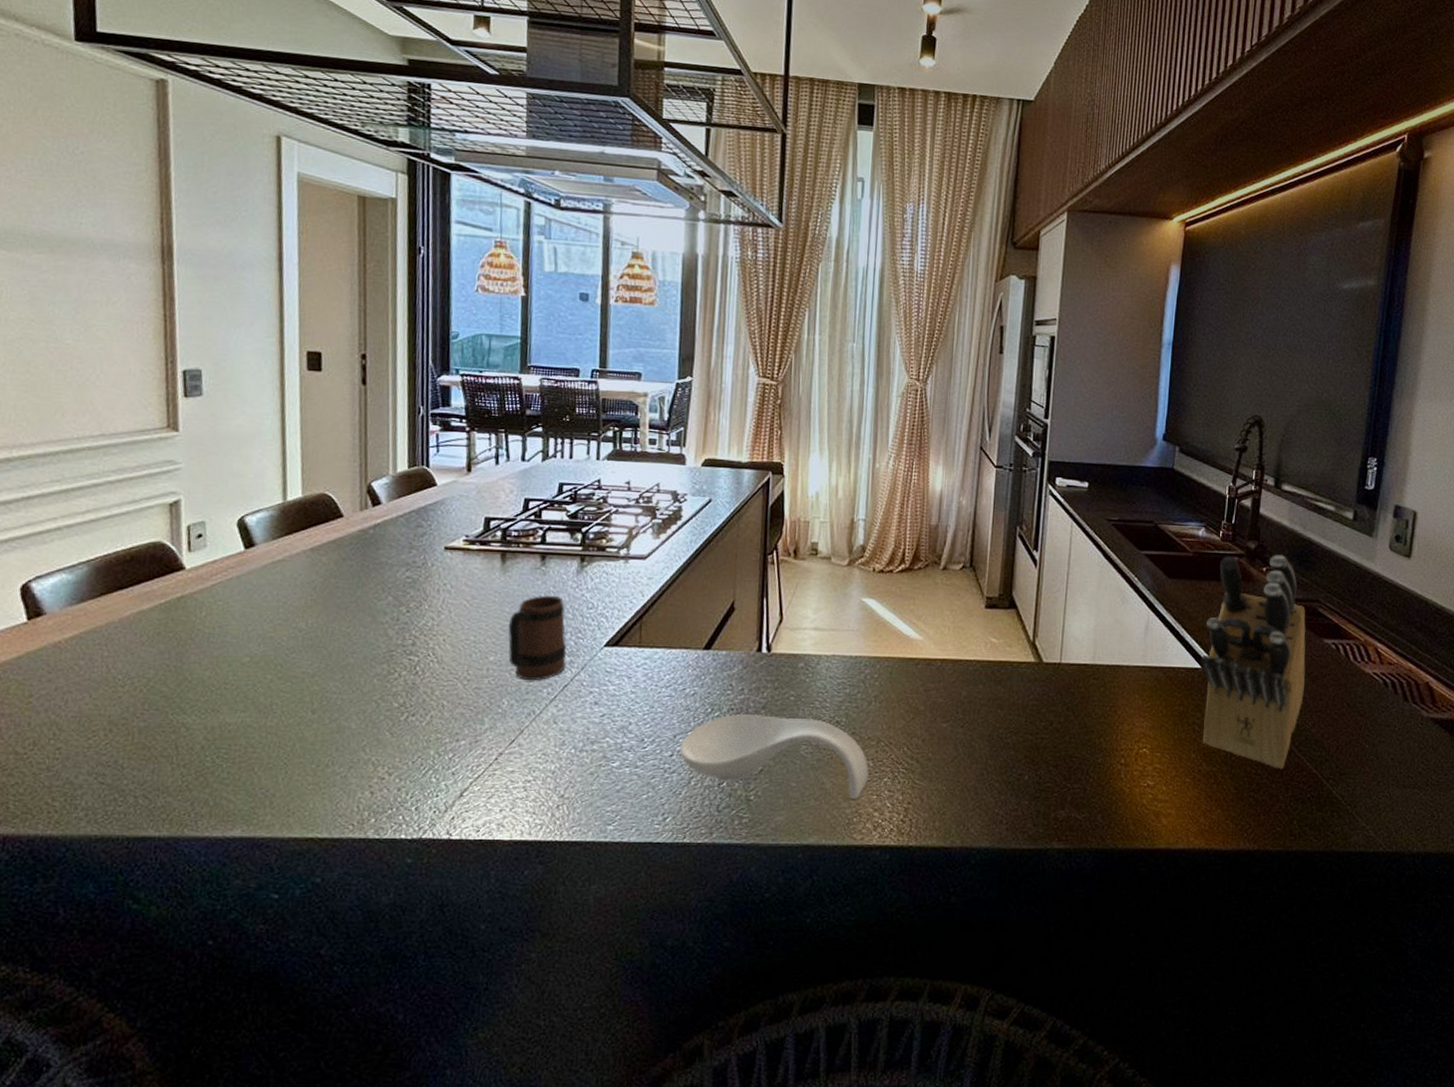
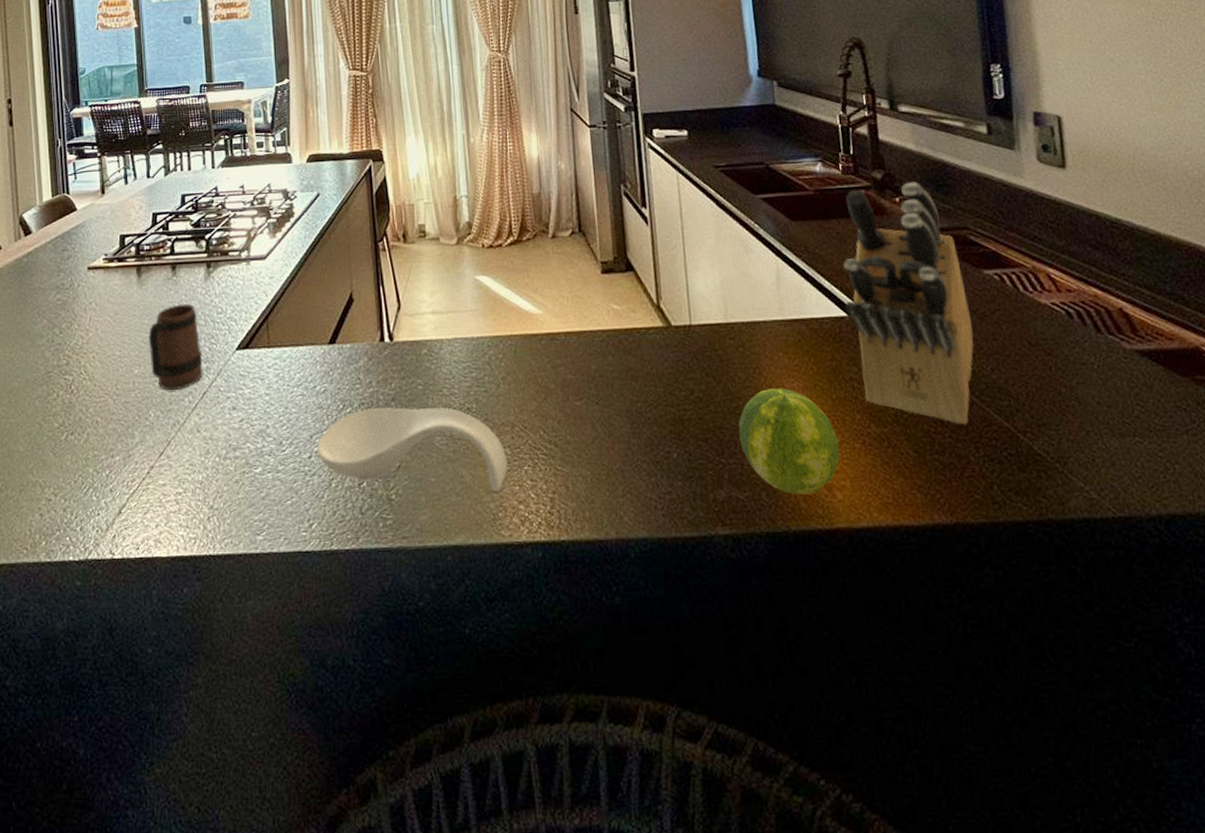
fruit: none [1086,726,1172,819] -> present [738,388,840,495]

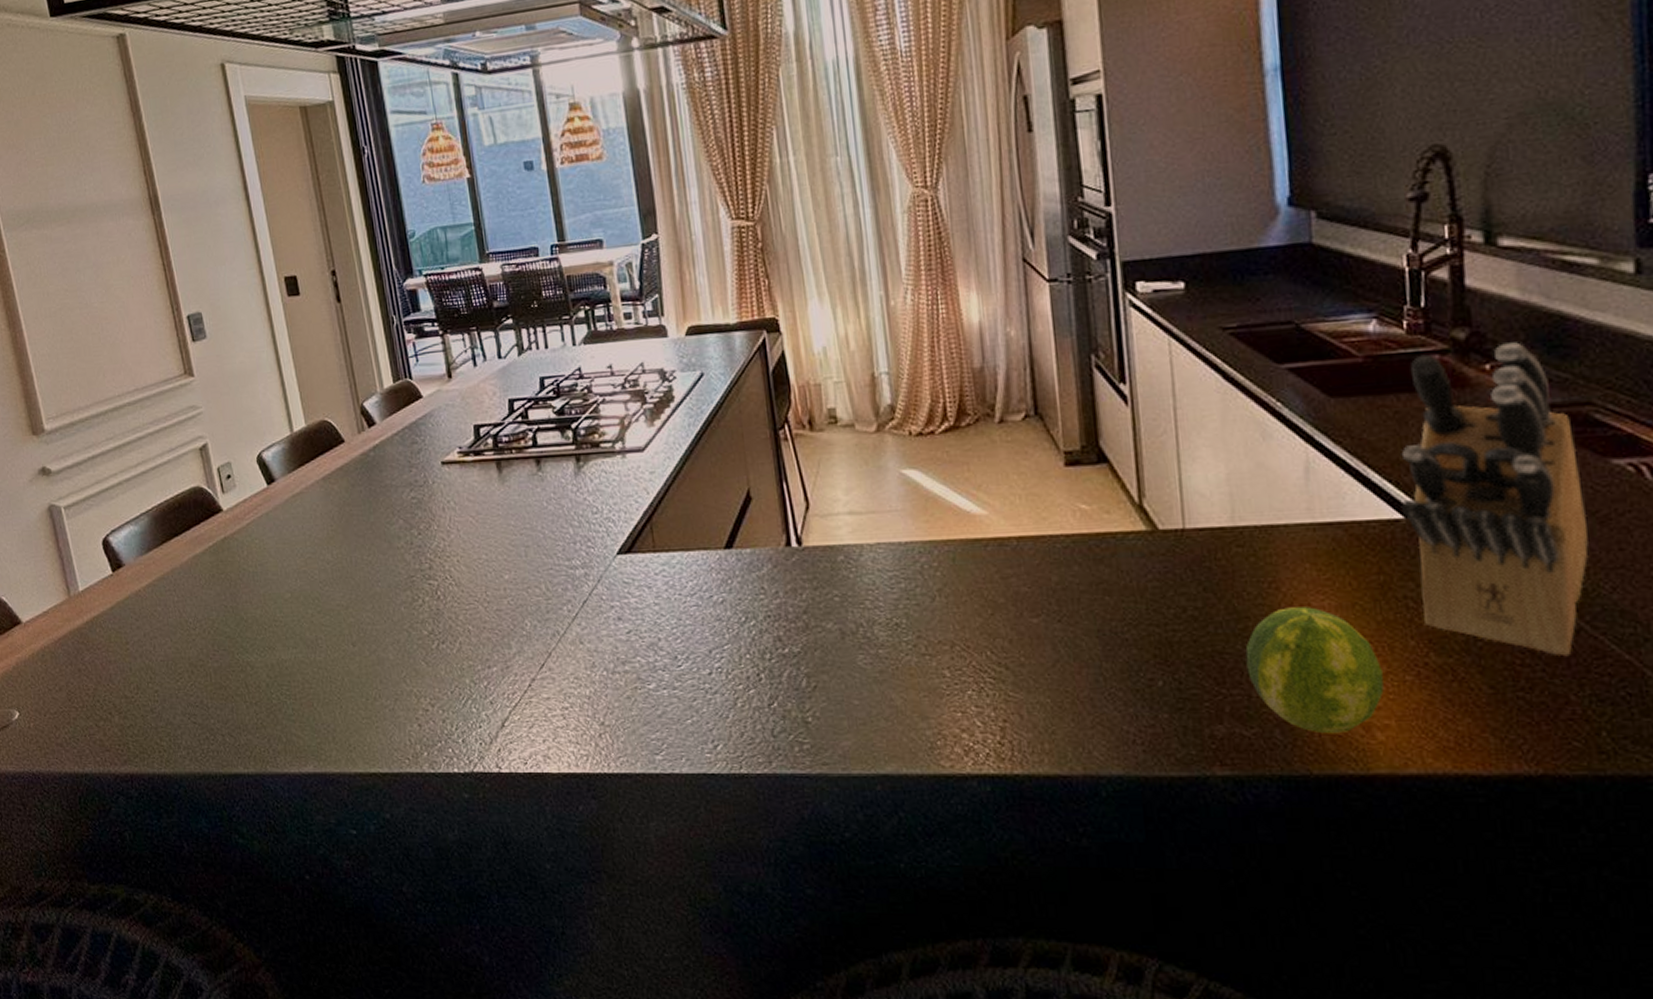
mug: present [148,303,203,391] -> none [516,502,582,599]
spoon rest: present [316,407,508,493] -> none [717,621,948,719]

